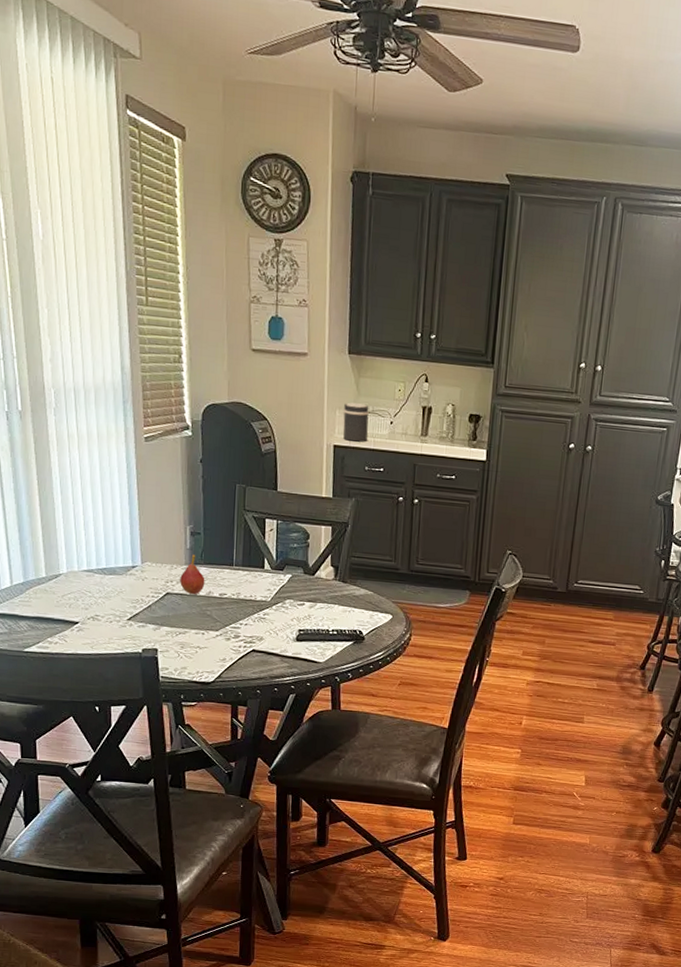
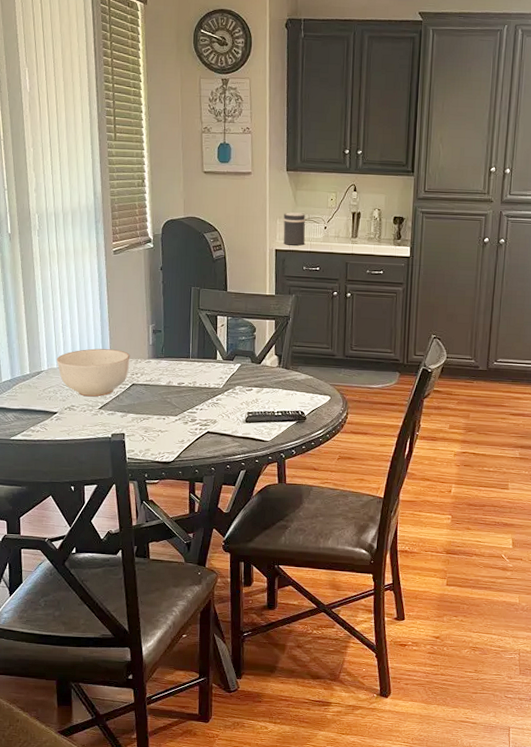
bowl: none [77,550,164,606] -> present [56,348,130,397]
fruit: present [180,554,205,594] -> none [144,349,166,384]

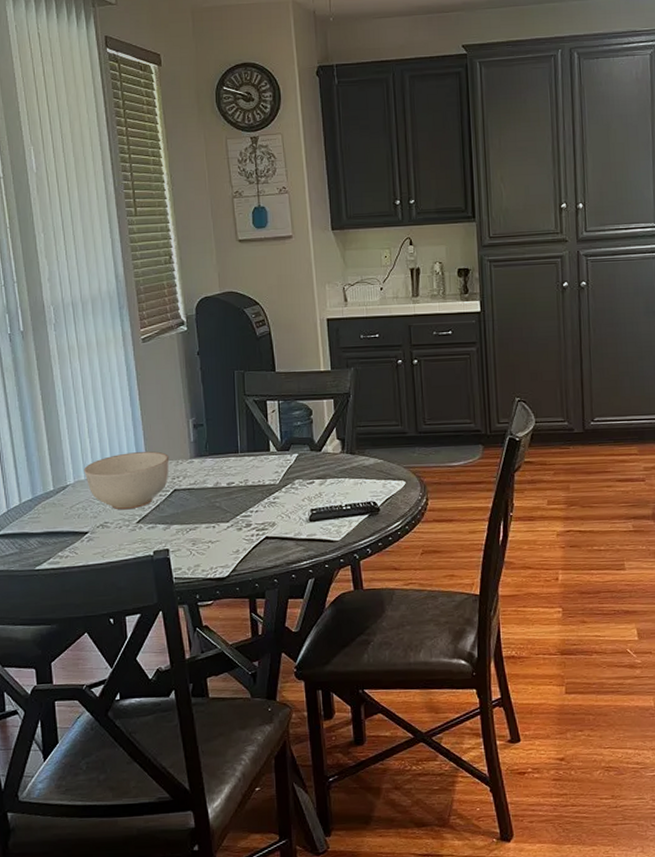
cylinder: present [283,212,306,246] -> none [333,275,360,313]

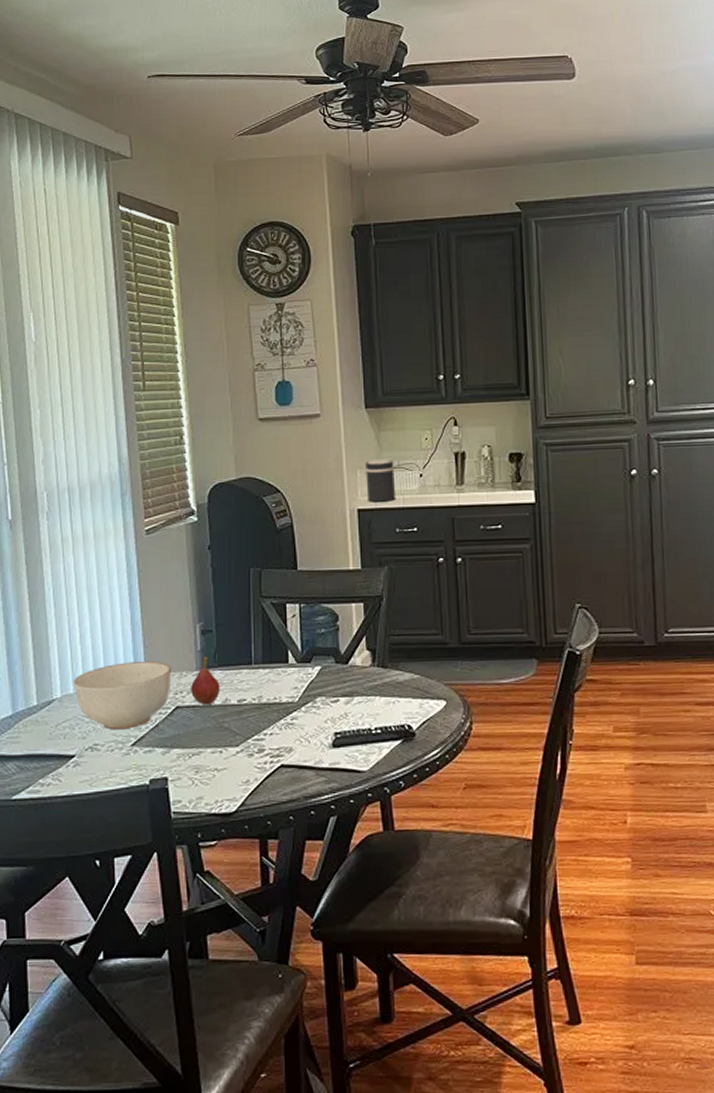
fruit: none [186,447,212,487] -> present [191,656,220,704]
cylinder: none [333,275,360,313] -> present [365,459,396,502]

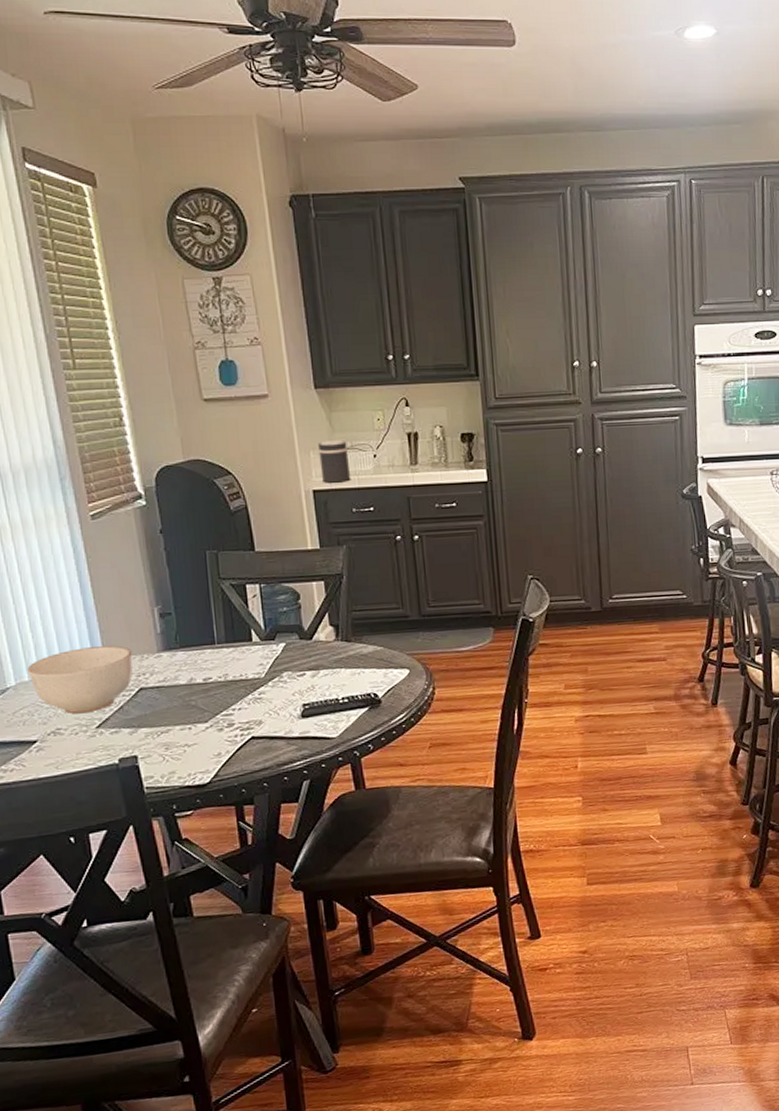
fruit: present [191,656,220,704] -> none [153,638,185,685]

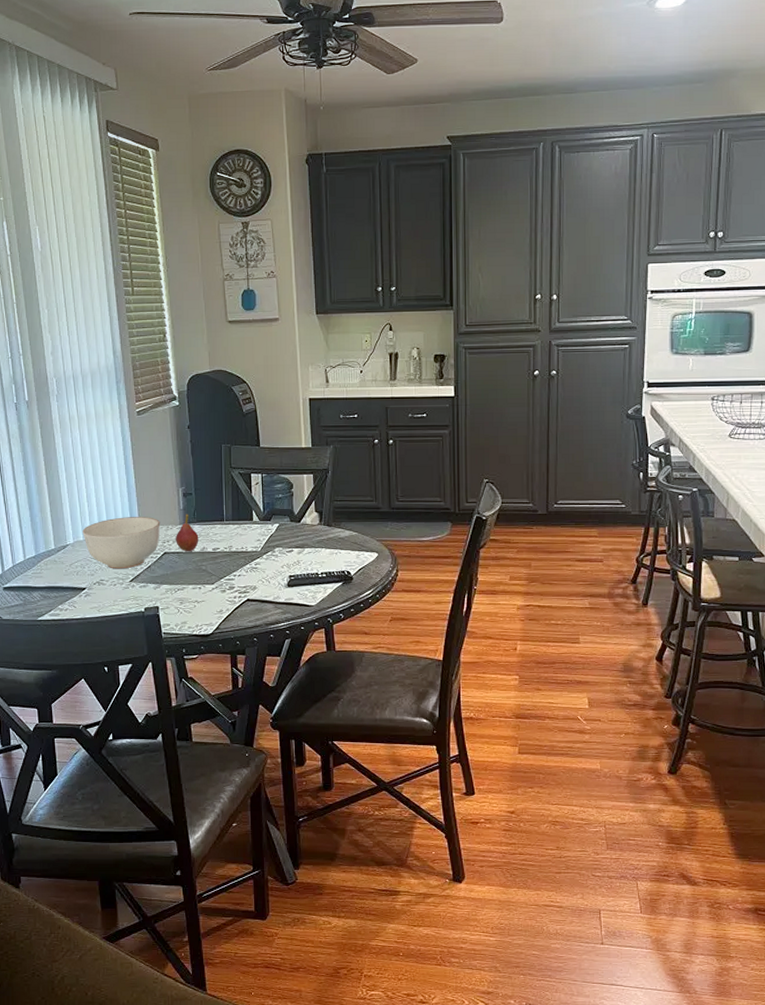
fruit: none [153,638,185,685] -> present [176,514,199,551]
cylinder: present [318,440,351,483] -> none [316,358,341,393]

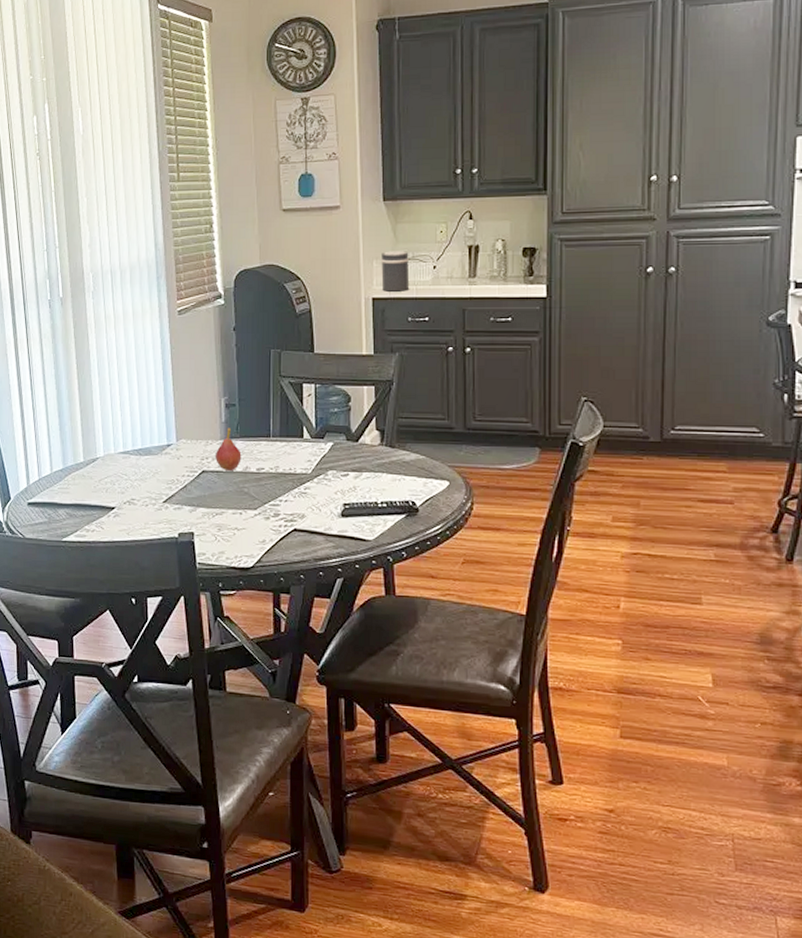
bowl: present [82,517,161,569] -> none [114,429,199,488]
cylinder: none [316,358,341,393] -> present [381,251,410,292]

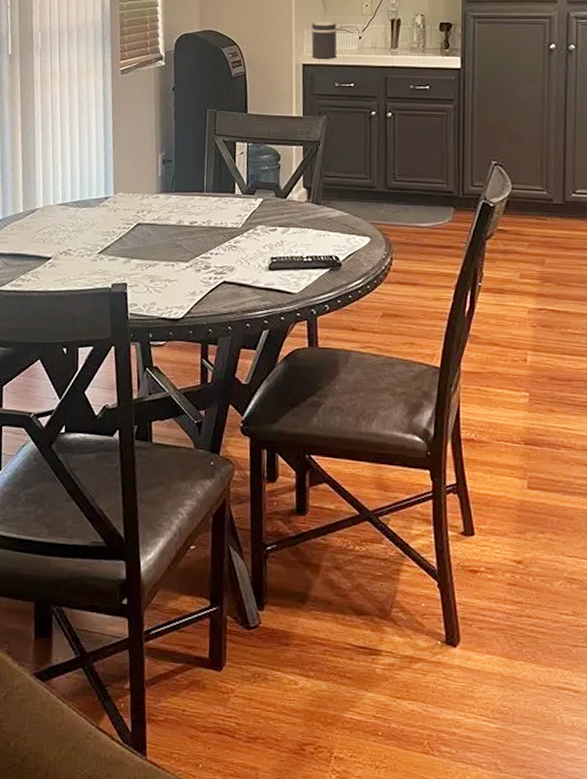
fruit: present [216,428,242,470] -> none [151,182,176,223]

